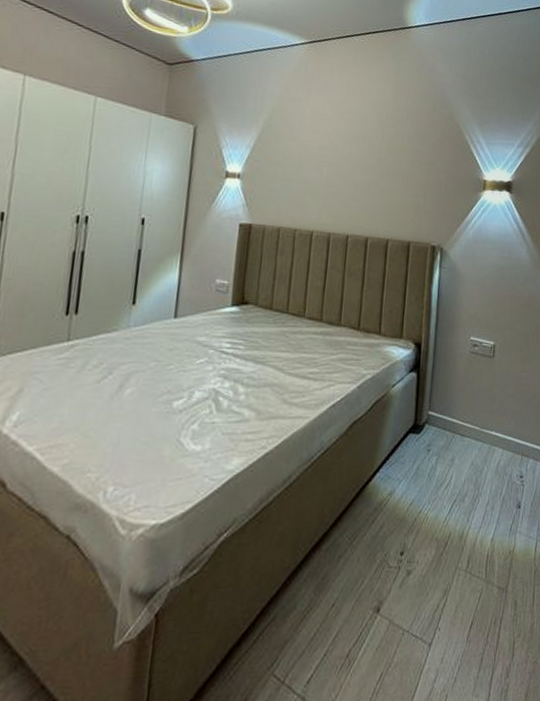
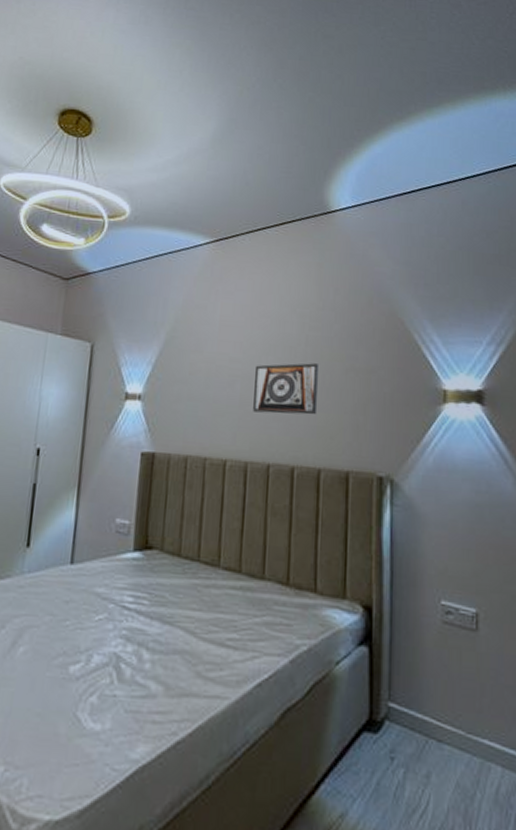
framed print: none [337,153,392,196] -> present [253,363,320,415]

